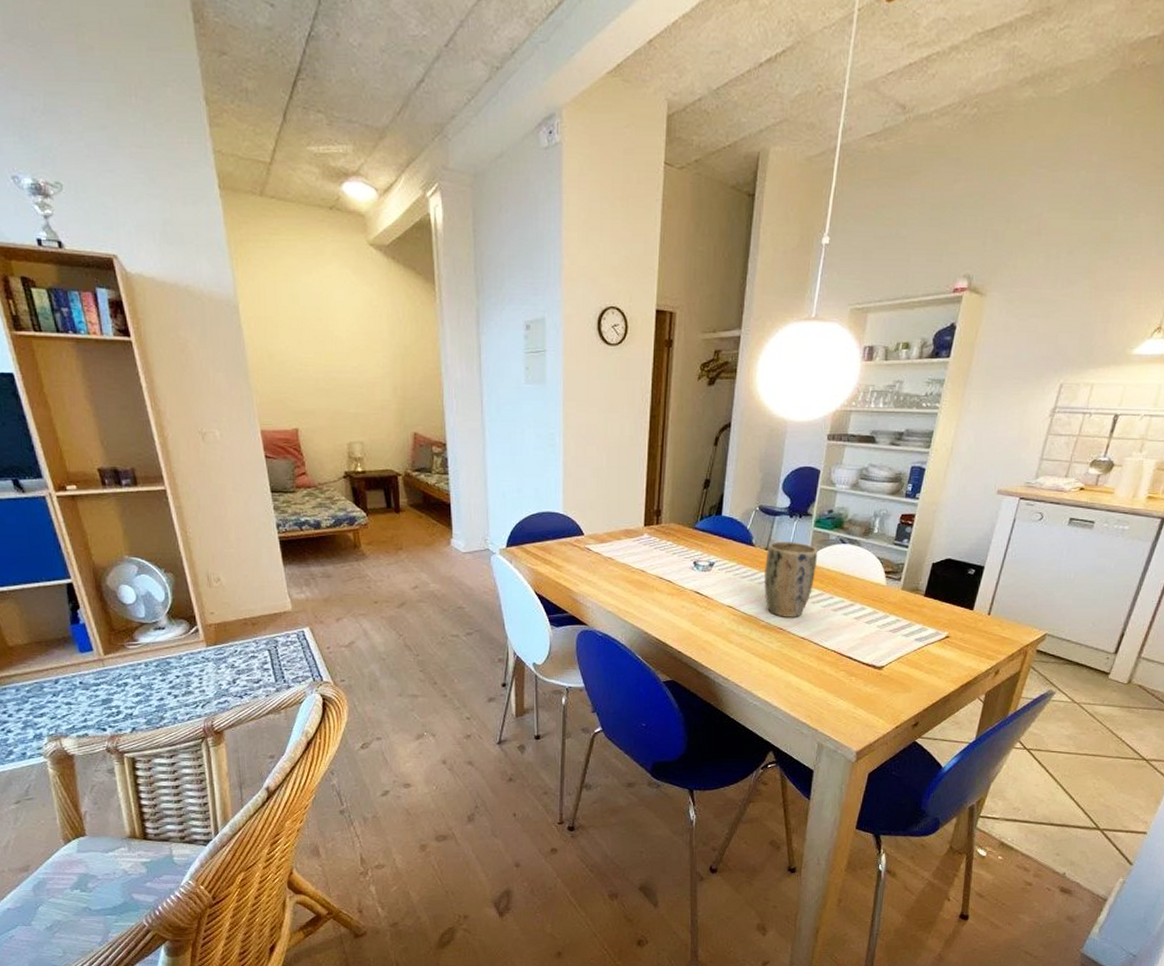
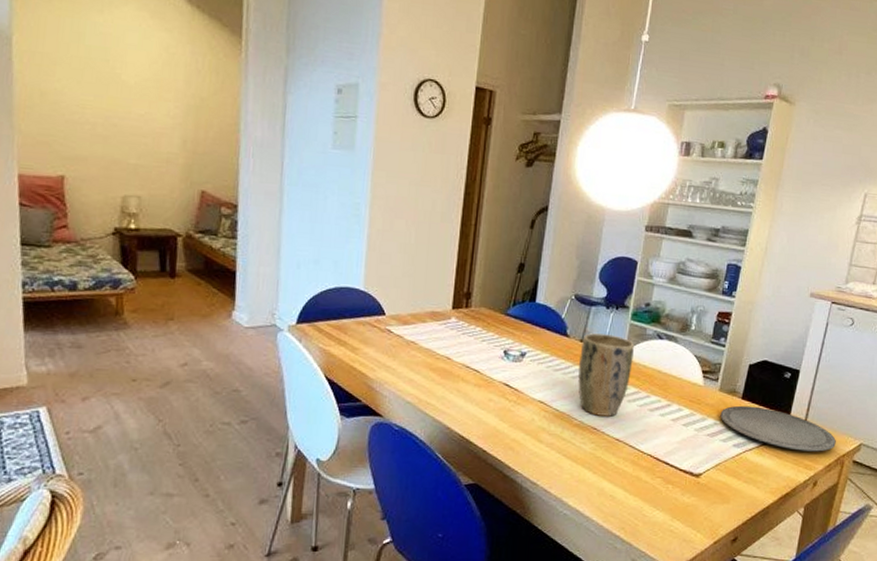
plate: none [902,602,1020,643] -> present [720,405,836,452]

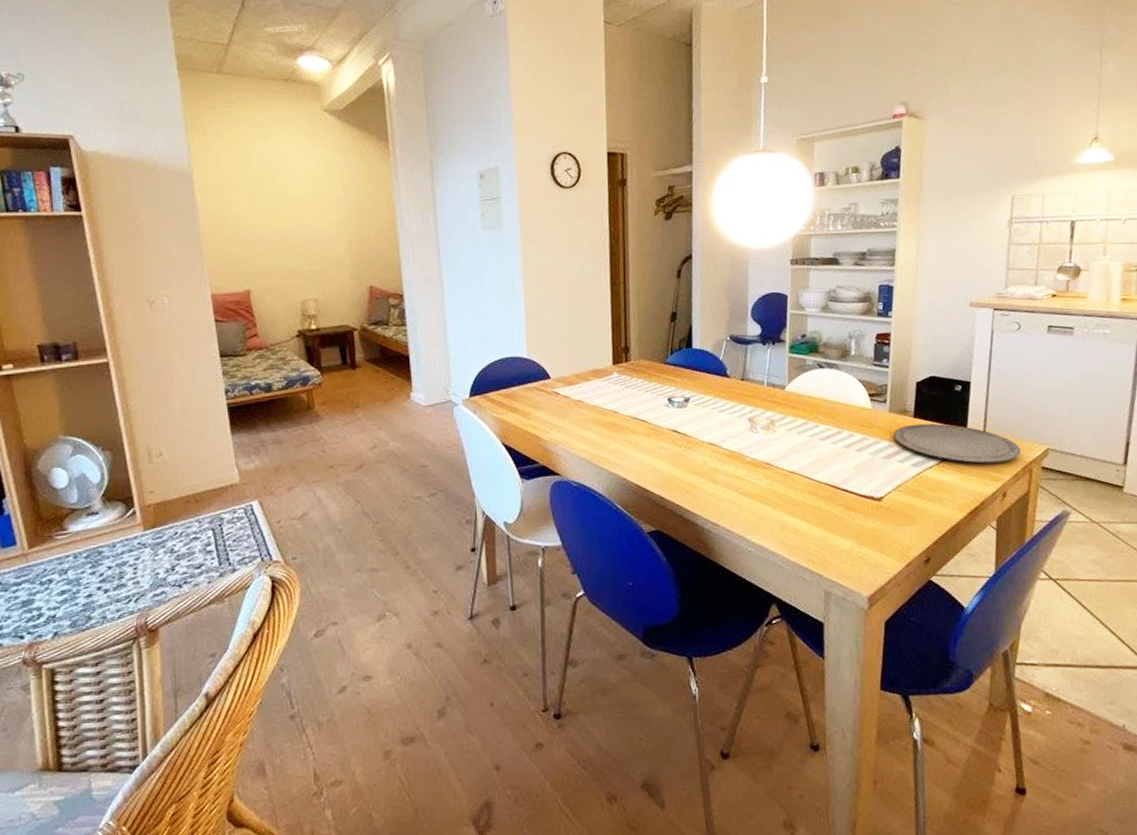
plant pot: present [578,333,634,417] -> none [743,370,797,451]

